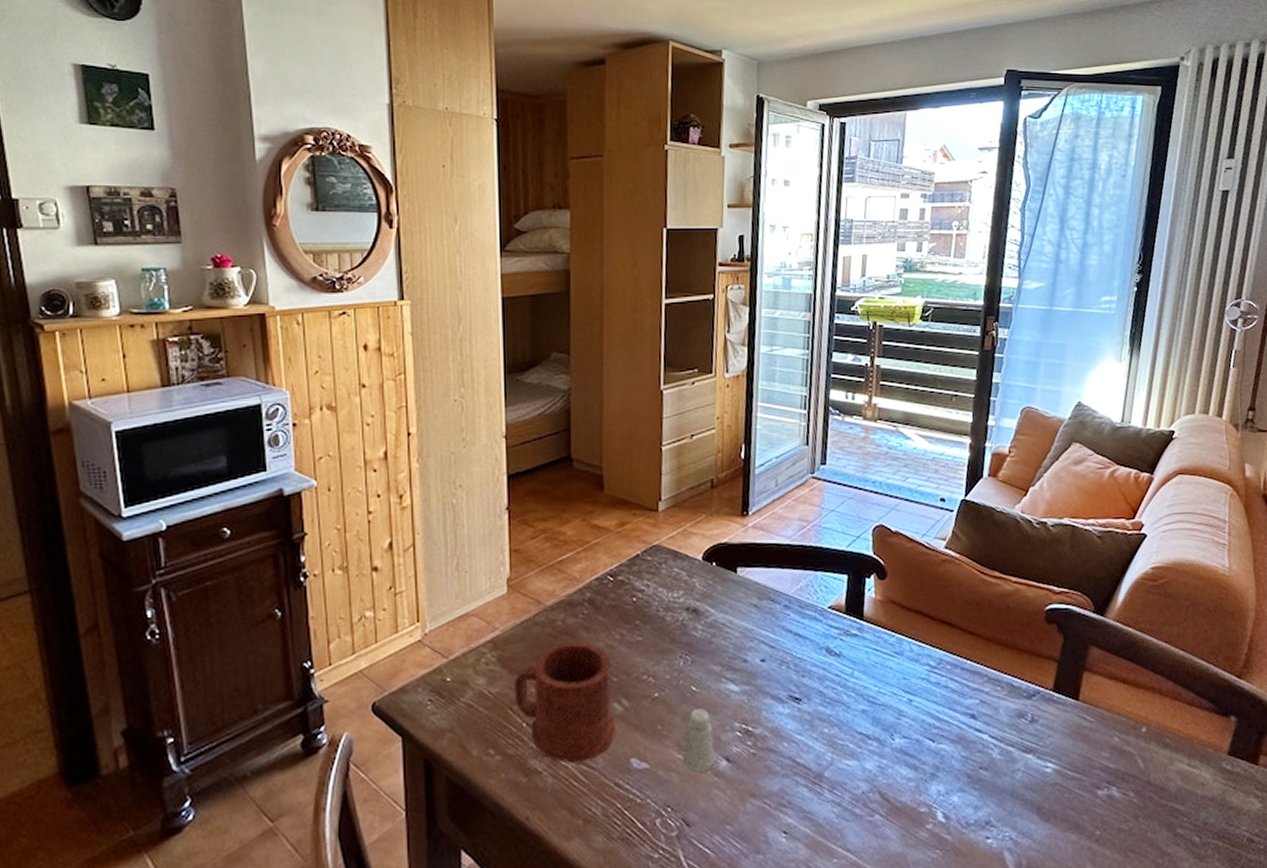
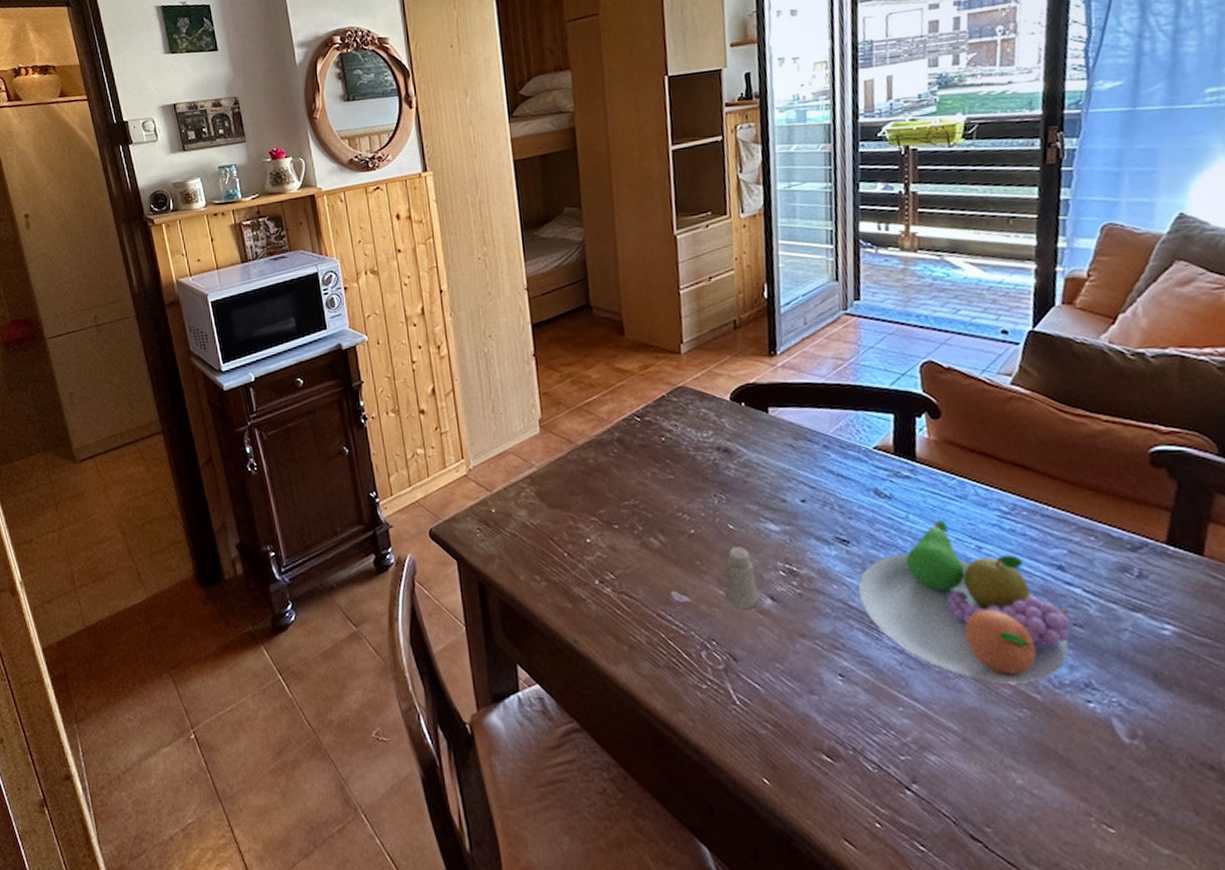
mug: present [514,641,616,762] -> none [552,478,654,591]
fruit bowl: none [806,676,979,828] -> present [858,520,1072,684]

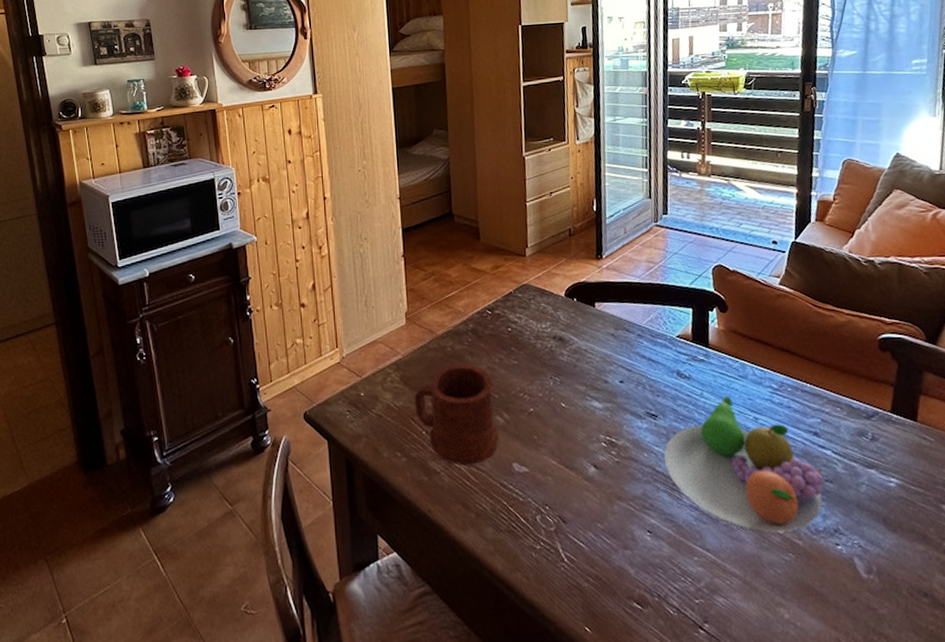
mug: none [552,478,654,591] -> present [414,364,499,465]
saltshaker: present [725,547,759,609] -> none [557,422,584,477]

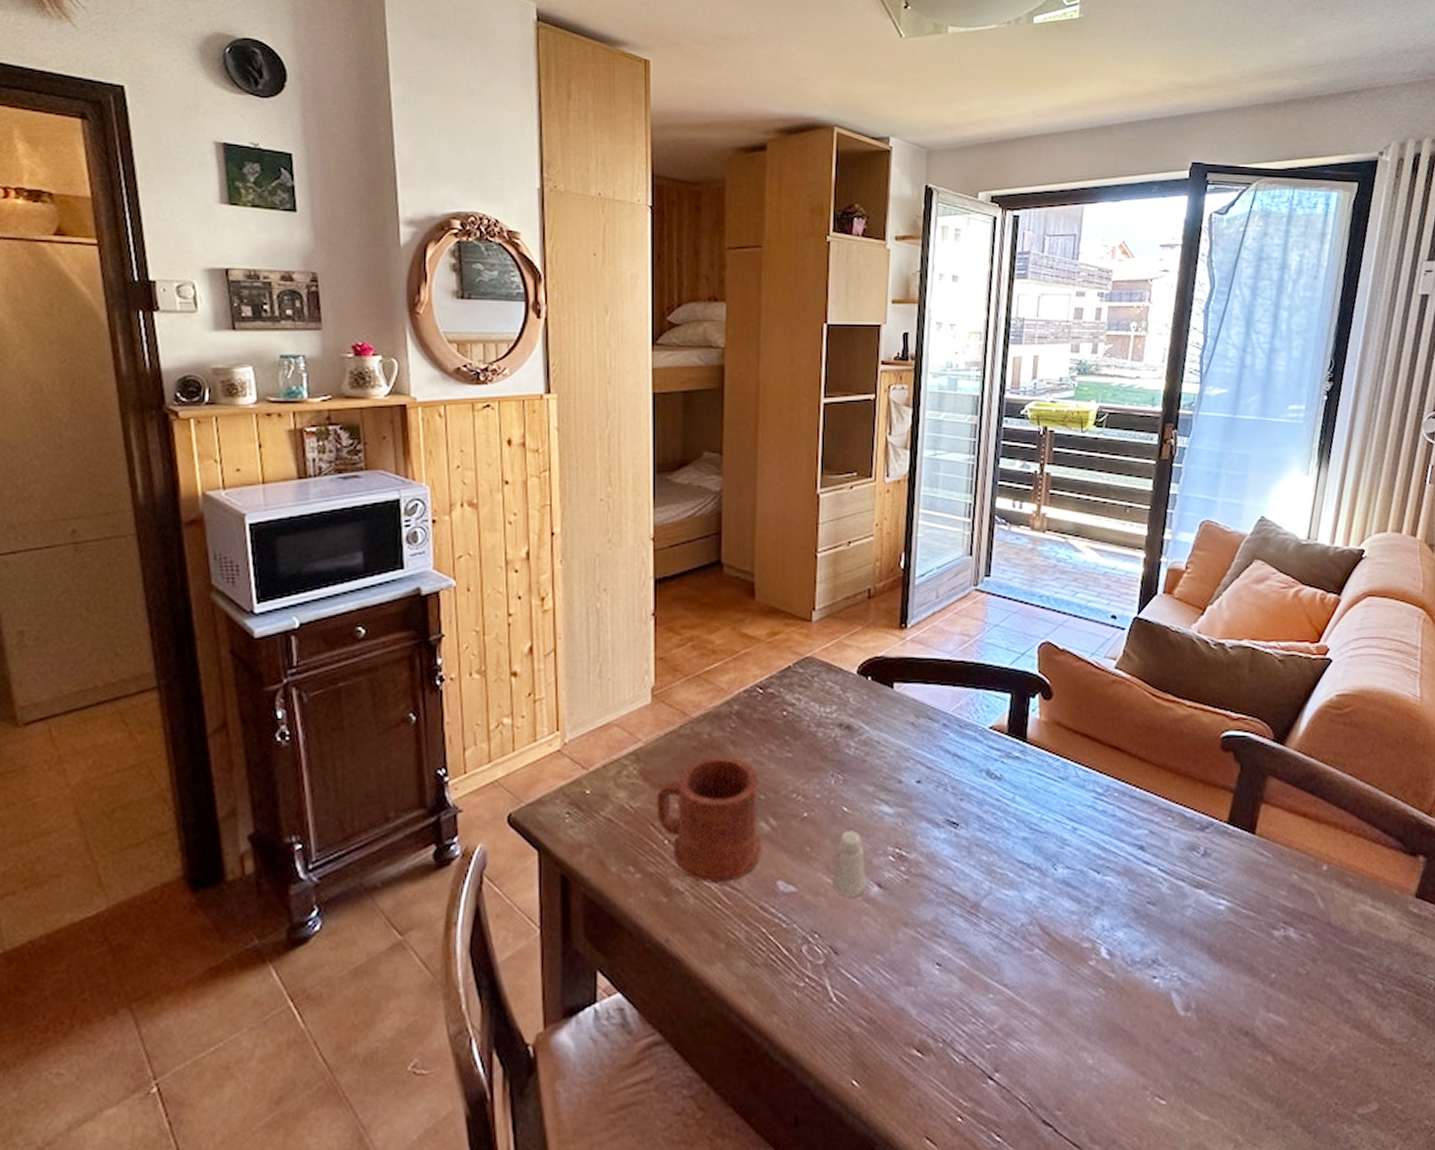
saltshaker: none [557,422,584,477] -> present [833,831,866,898]
fruit bowl: present [664,396,825,533] -> none [963,802,1146,964]

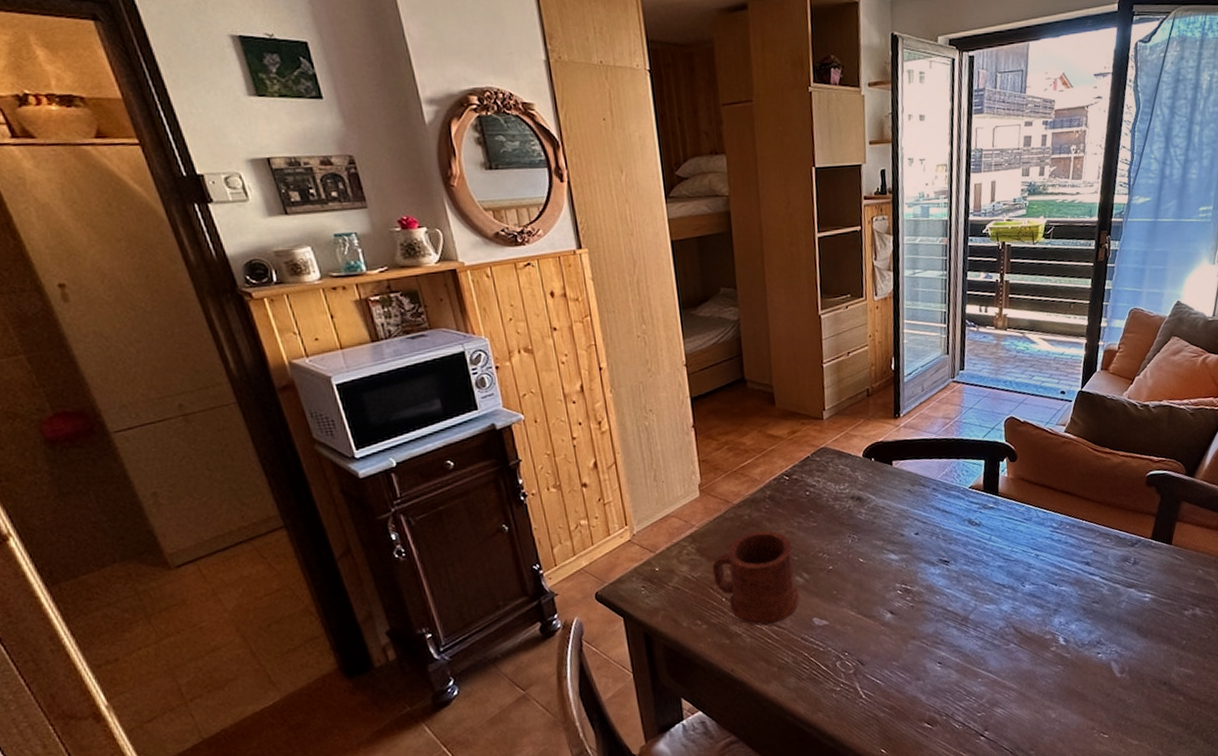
saltshaker: present [833,831,866,898] -> none [856,575,881,624]

